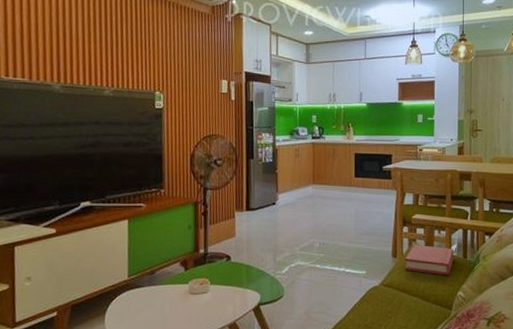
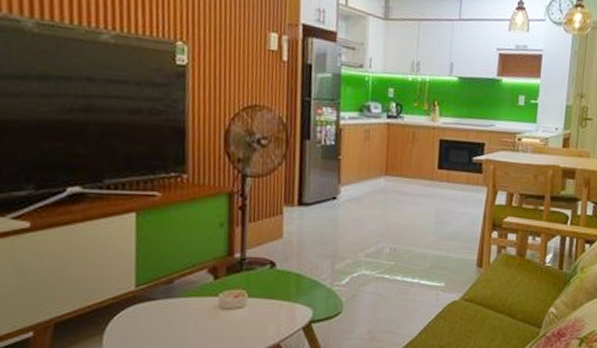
hardback book: present [405,245,454,276] -> none [490,253,549,290]

